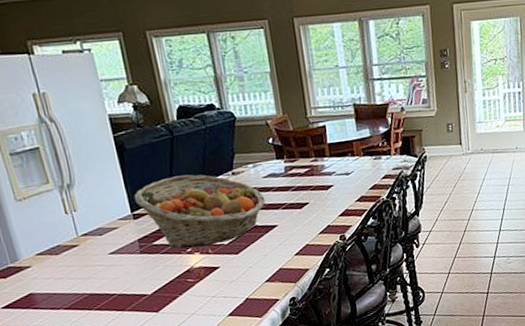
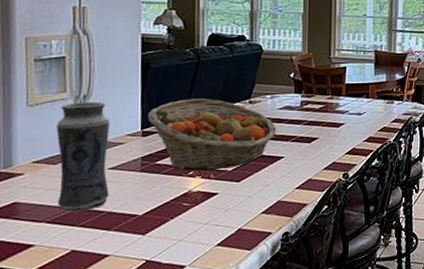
vase: none [48,189,116,298] -> present [56,102,110,213]

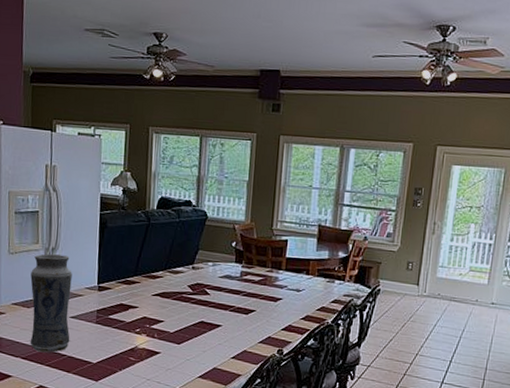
fruit basket: present [147,99,276,171] -> none [103,259,216,330]

